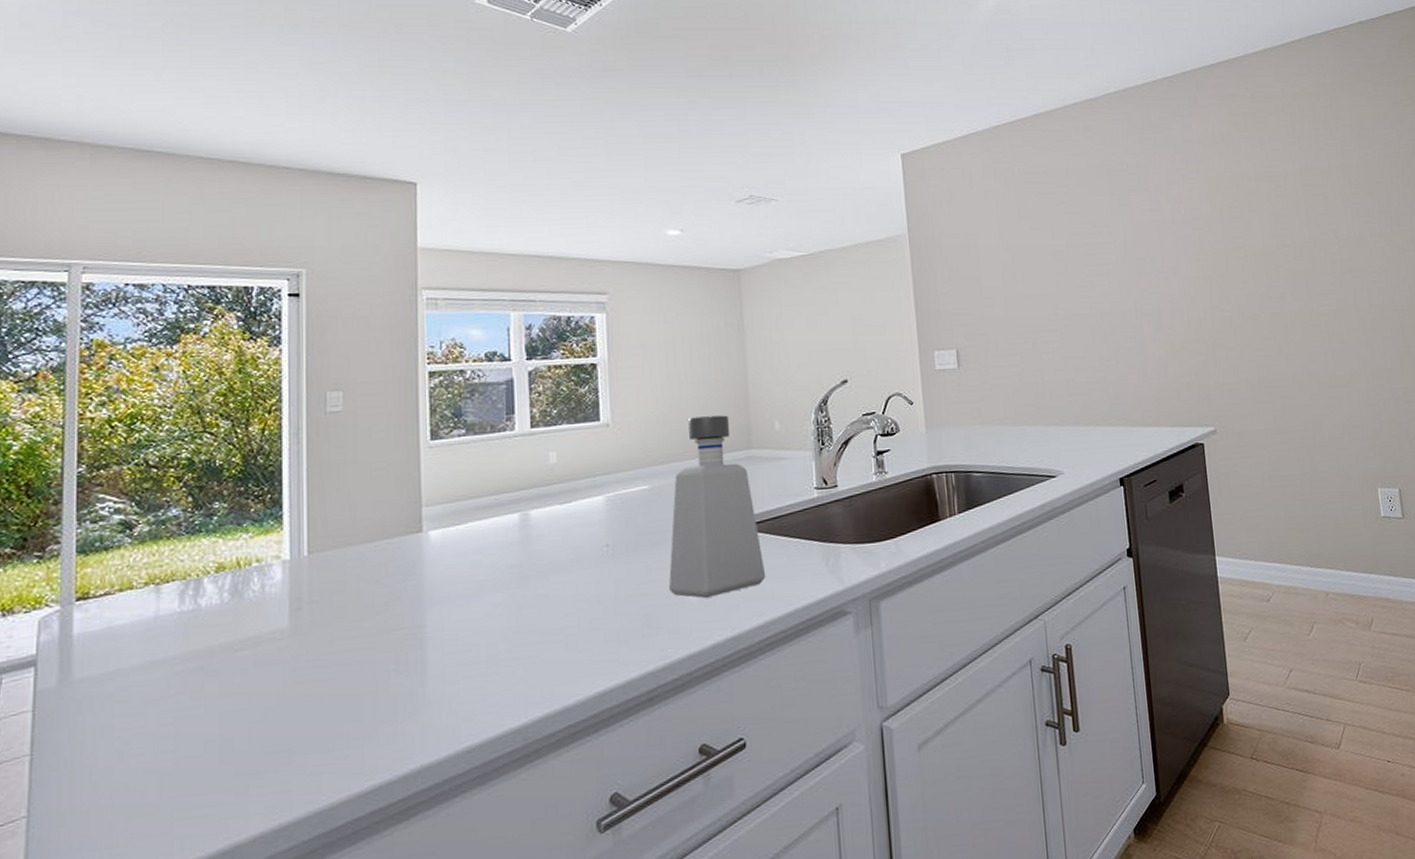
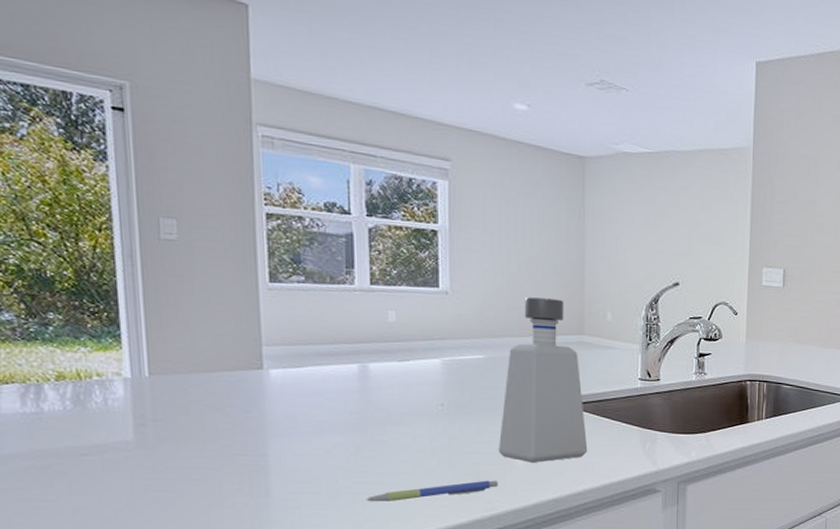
pen: none [528,623,670,666] -> present [365,480,498,503]

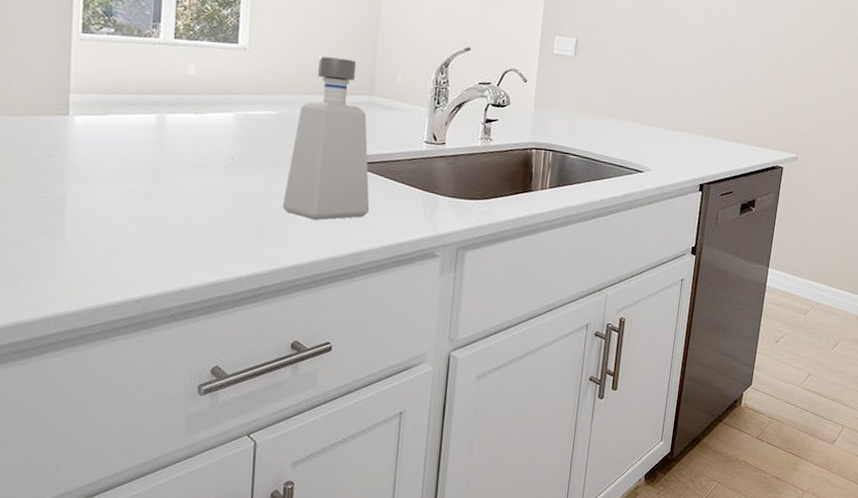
pen: present [365,480,498,503] -> none [152,234,280,251]

